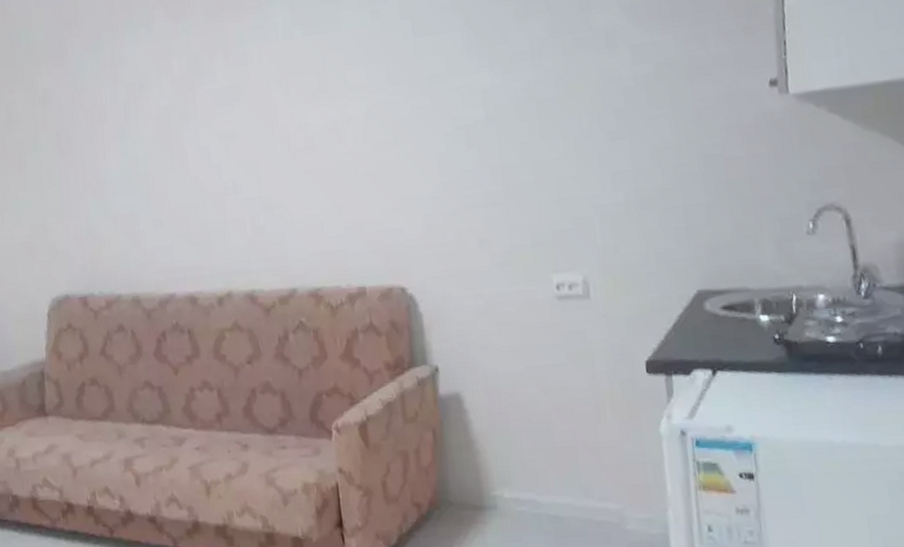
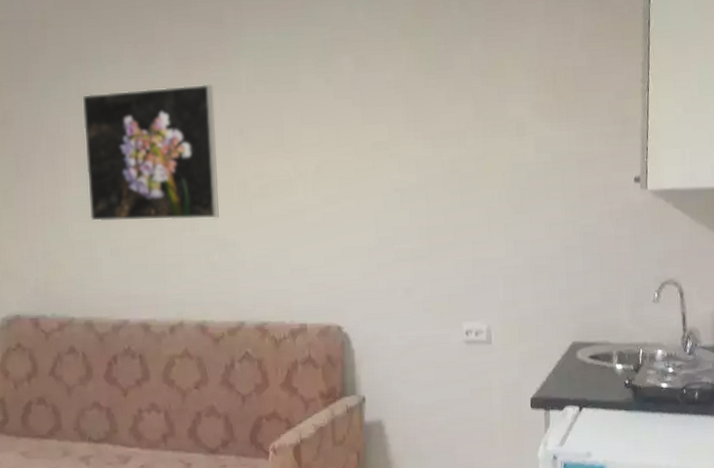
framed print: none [116,34,262,193] -> present [82,83,219,222]

